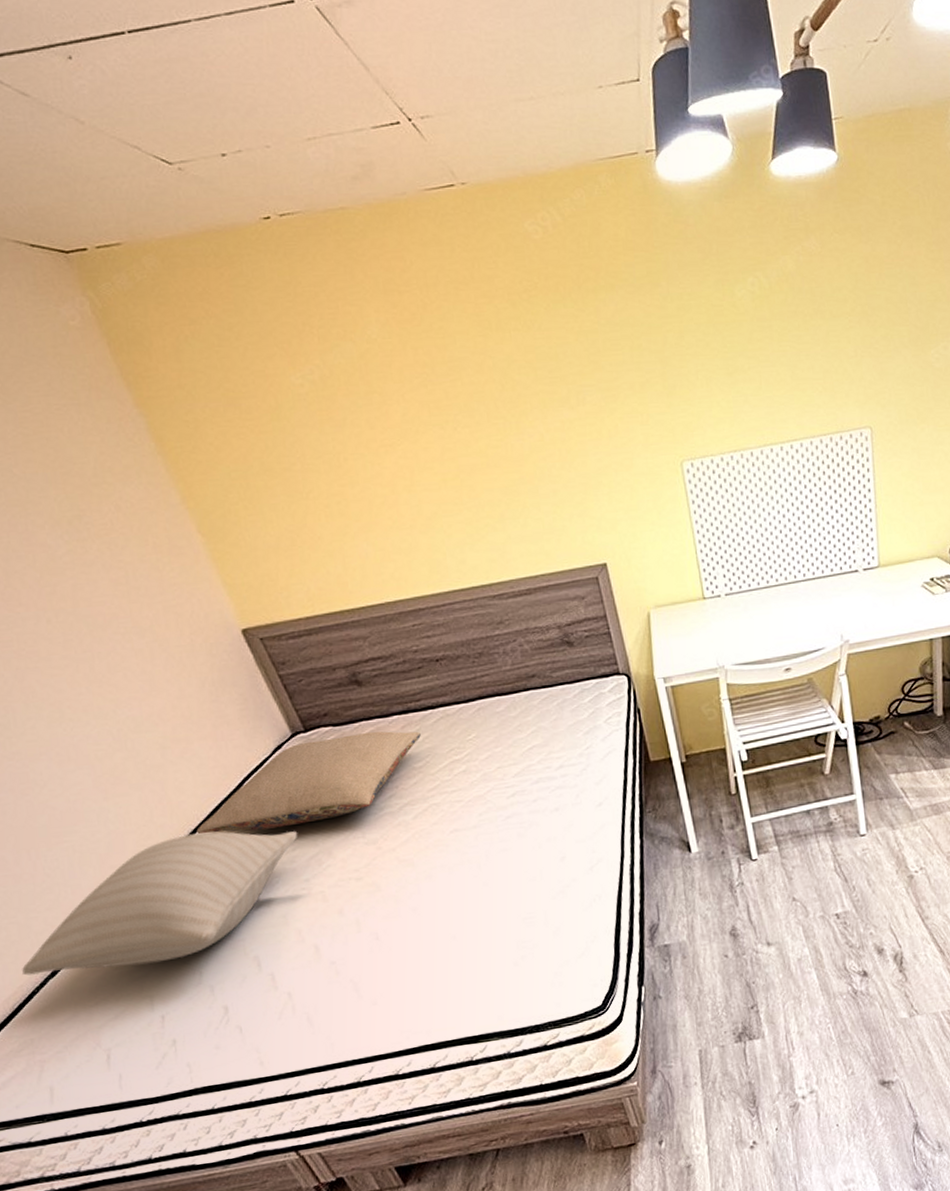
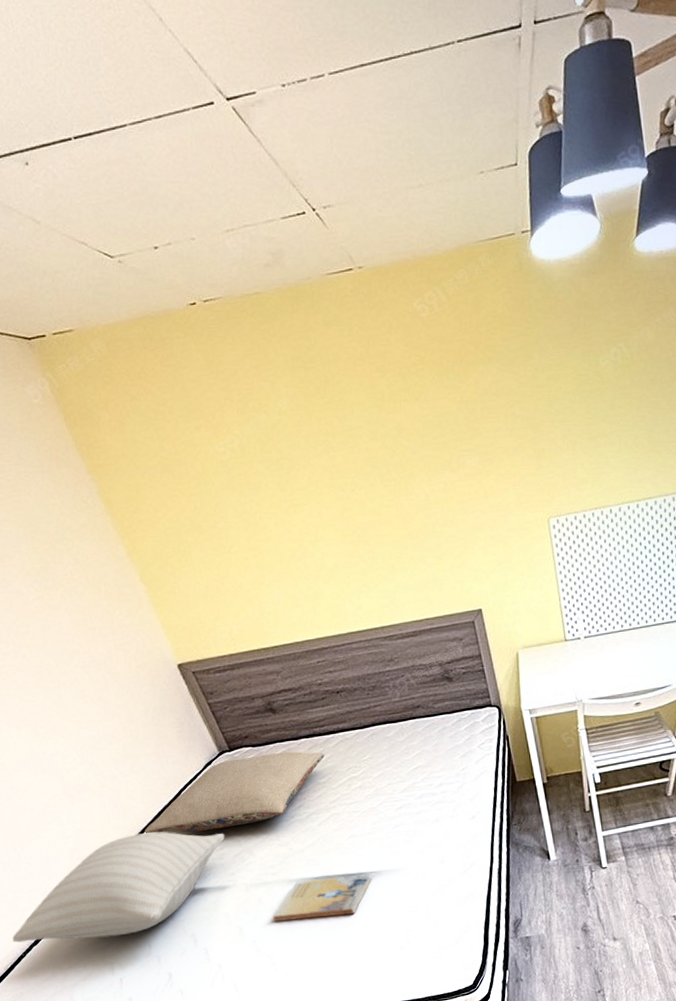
book: none [356,876,479,937] -> present [273,874,372,922]

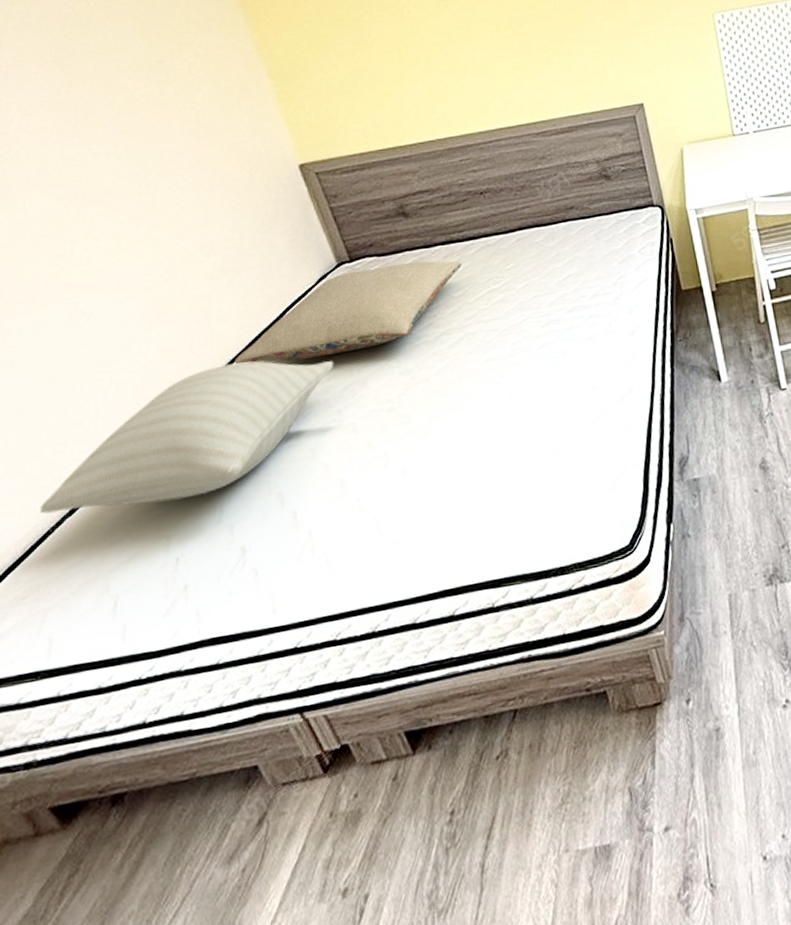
book: present [273,874,372,922] -> none [384,406,510,471]

